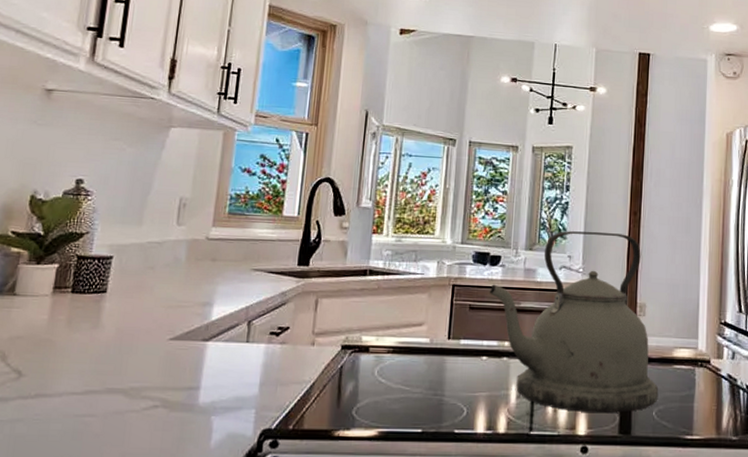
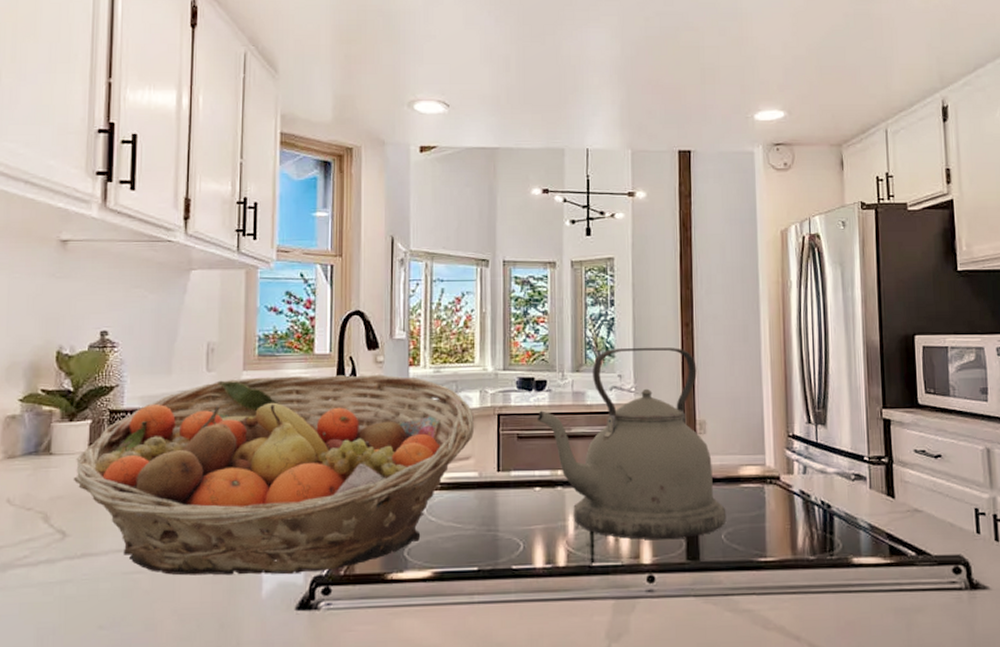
fruit basket: none [34,234,430,426] -> present [73,374,475,576]

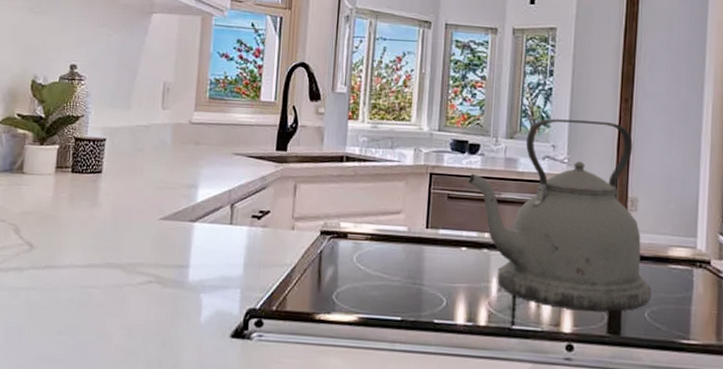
fruit basket: present [73,374,475,576] -> none [41,118,407,305]

